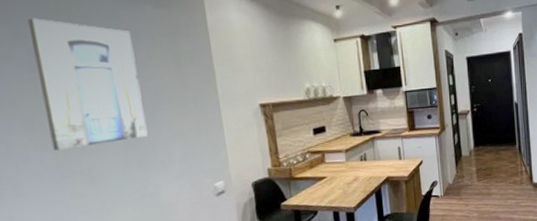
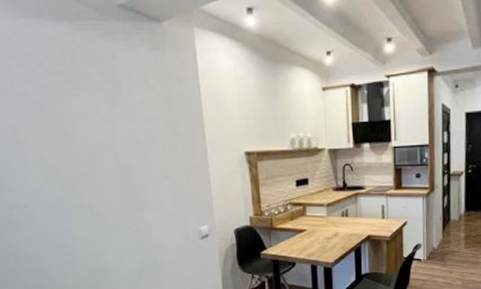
wall art: present [27,18,148,151] -> none [39,58,141,184]

